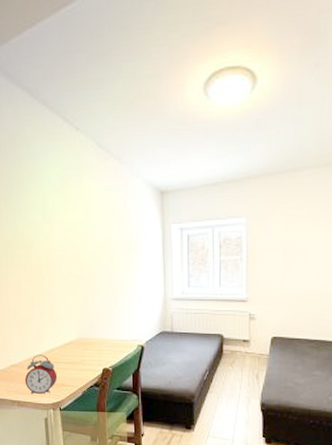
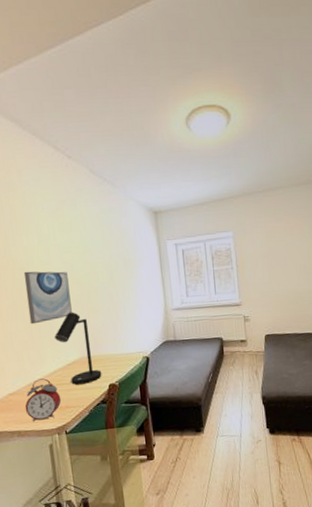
wall art: none [28,248,72,301] -> present [23,271,72,325]
desk lamp: none [53,292,97,365] -> present [53,312,102,385]

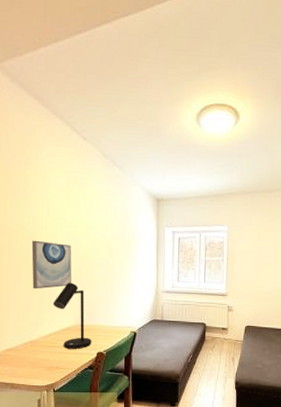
alarm clock: present [24,378,62,421] -> none [19,339,53,376]

